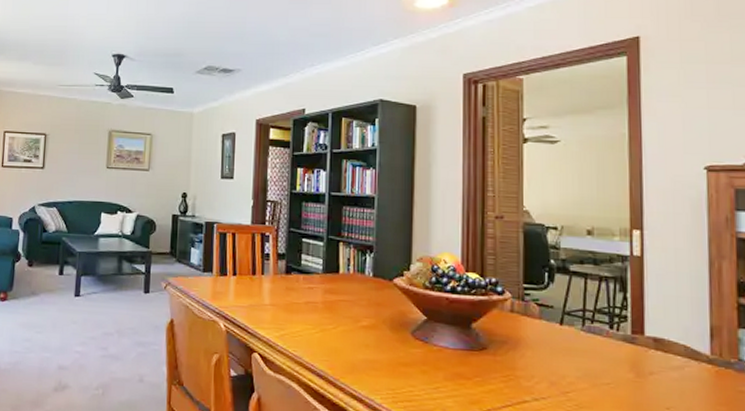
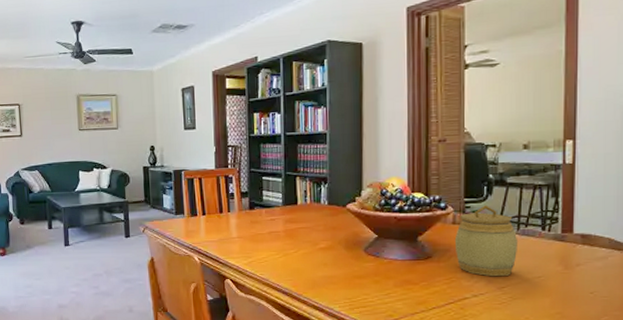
jar: none [512,293,584,379] -> present [454,204,519,277]

